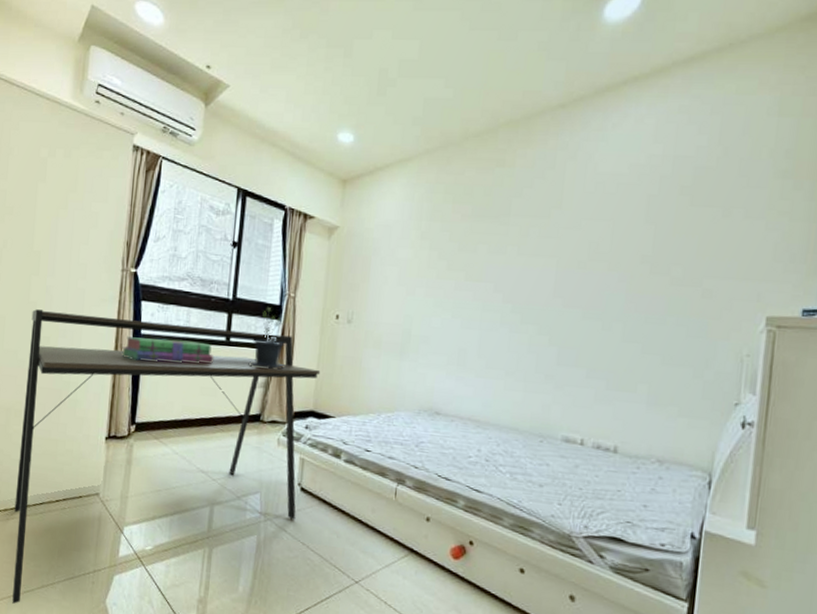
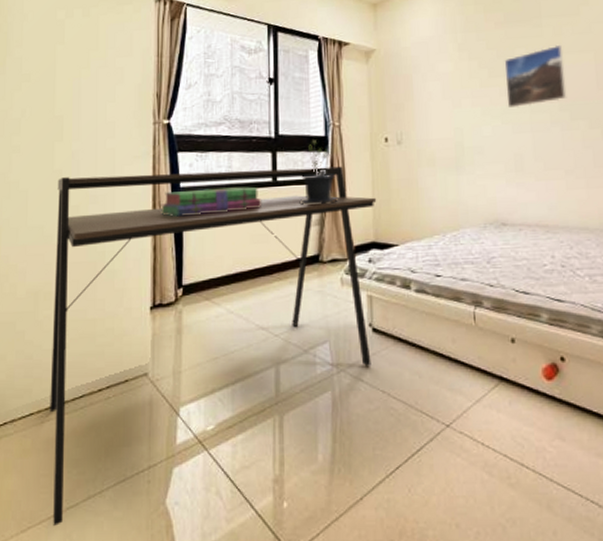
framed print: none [460,245,526,304] -> present [504,44,567,109]

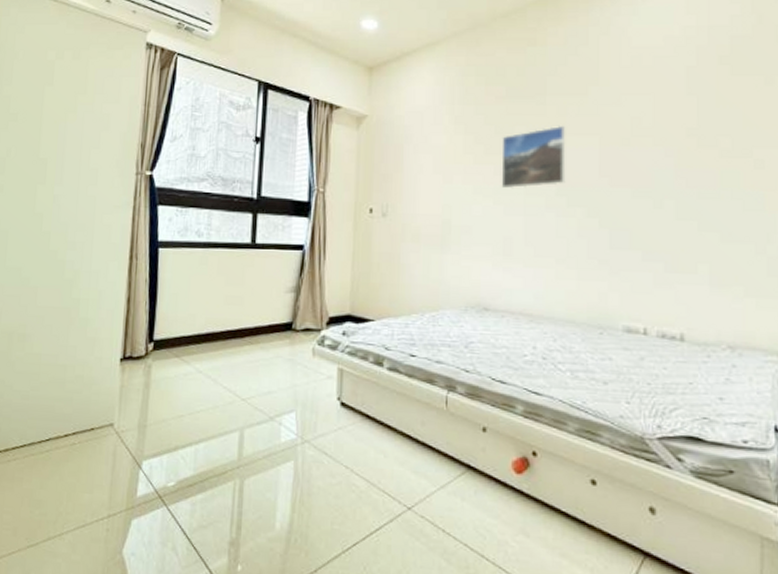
desk: present [50,166,377,526] -> none [13,221,356,562]
stack of books: present [161,187,261,217] -> none [137,245,238,271]
potted plant: present [299,140,338,205] -> none [277,204,316,271]

